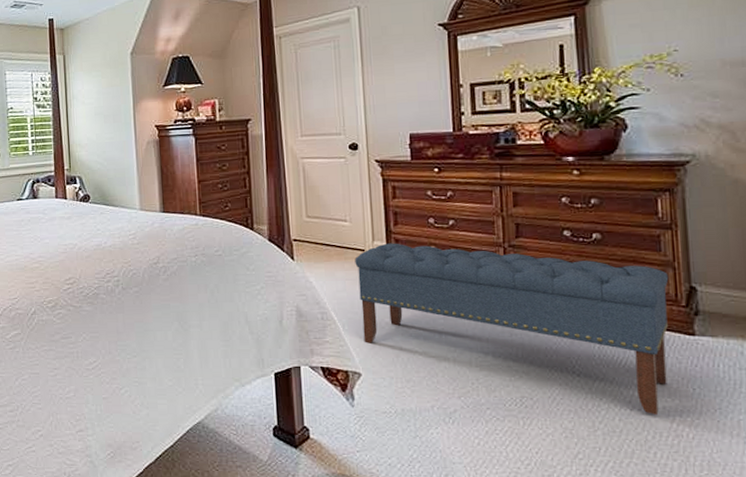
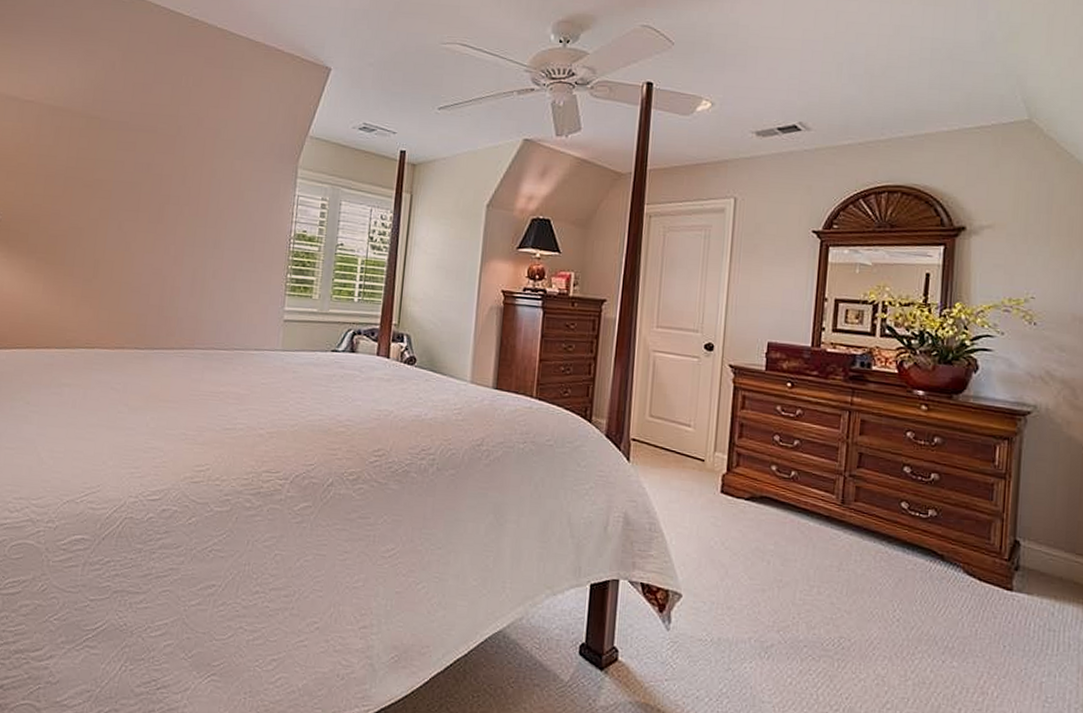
bench: present [355,243,669,414] -> none [690,456,997,669]

